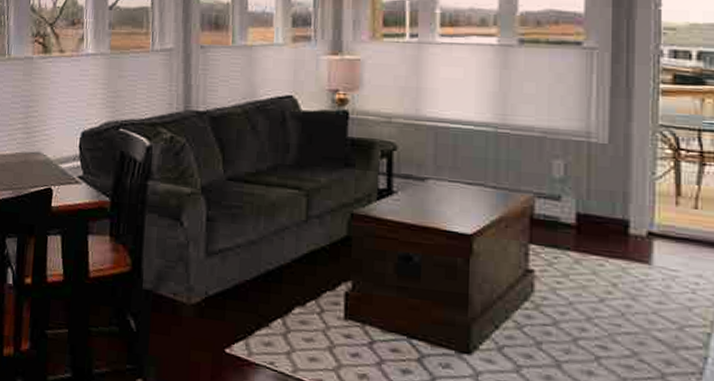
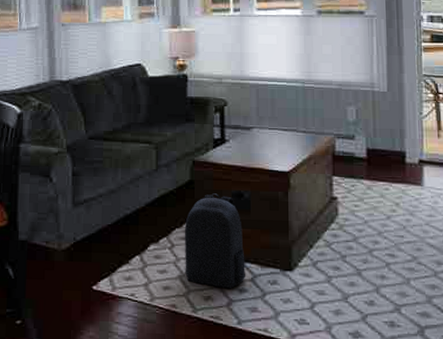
backpack: none [336,253,412,368] -> present [184,193,246,289]

